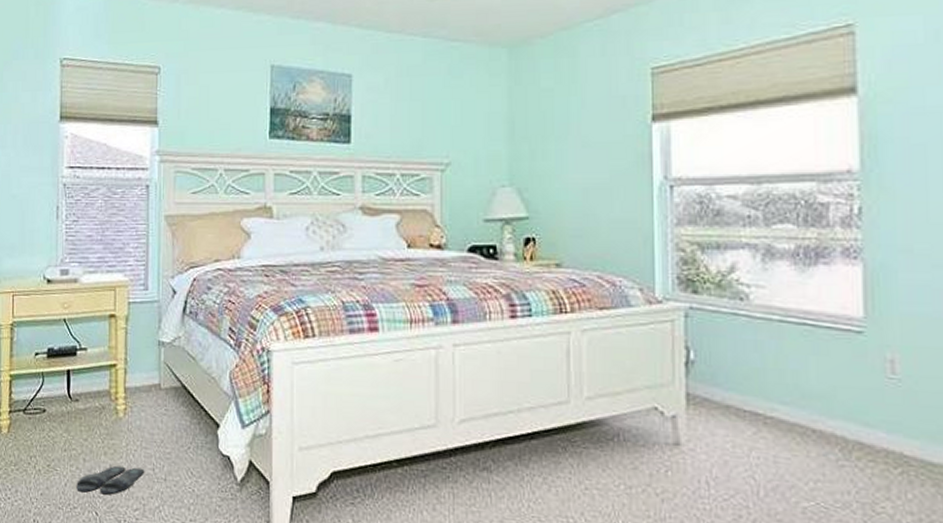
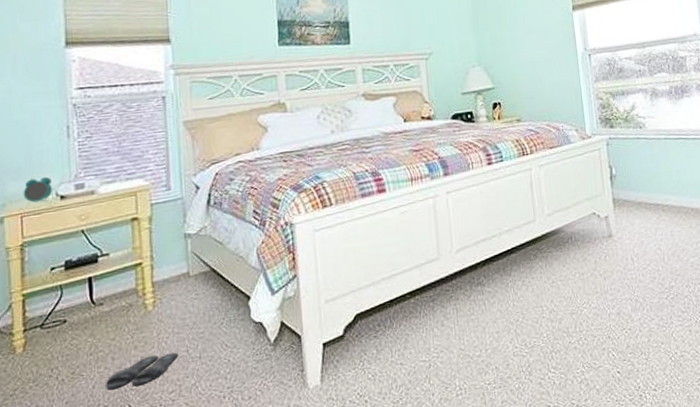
alarm clock: none [15,254,40,285] -> present [23,173,52,206]

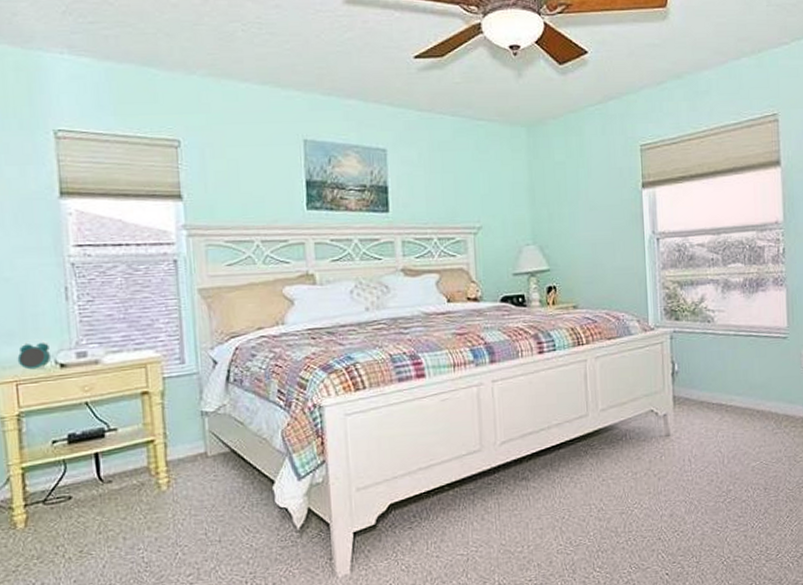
slippers: present [106,352,178,390] -> none [117,535,195,571]

